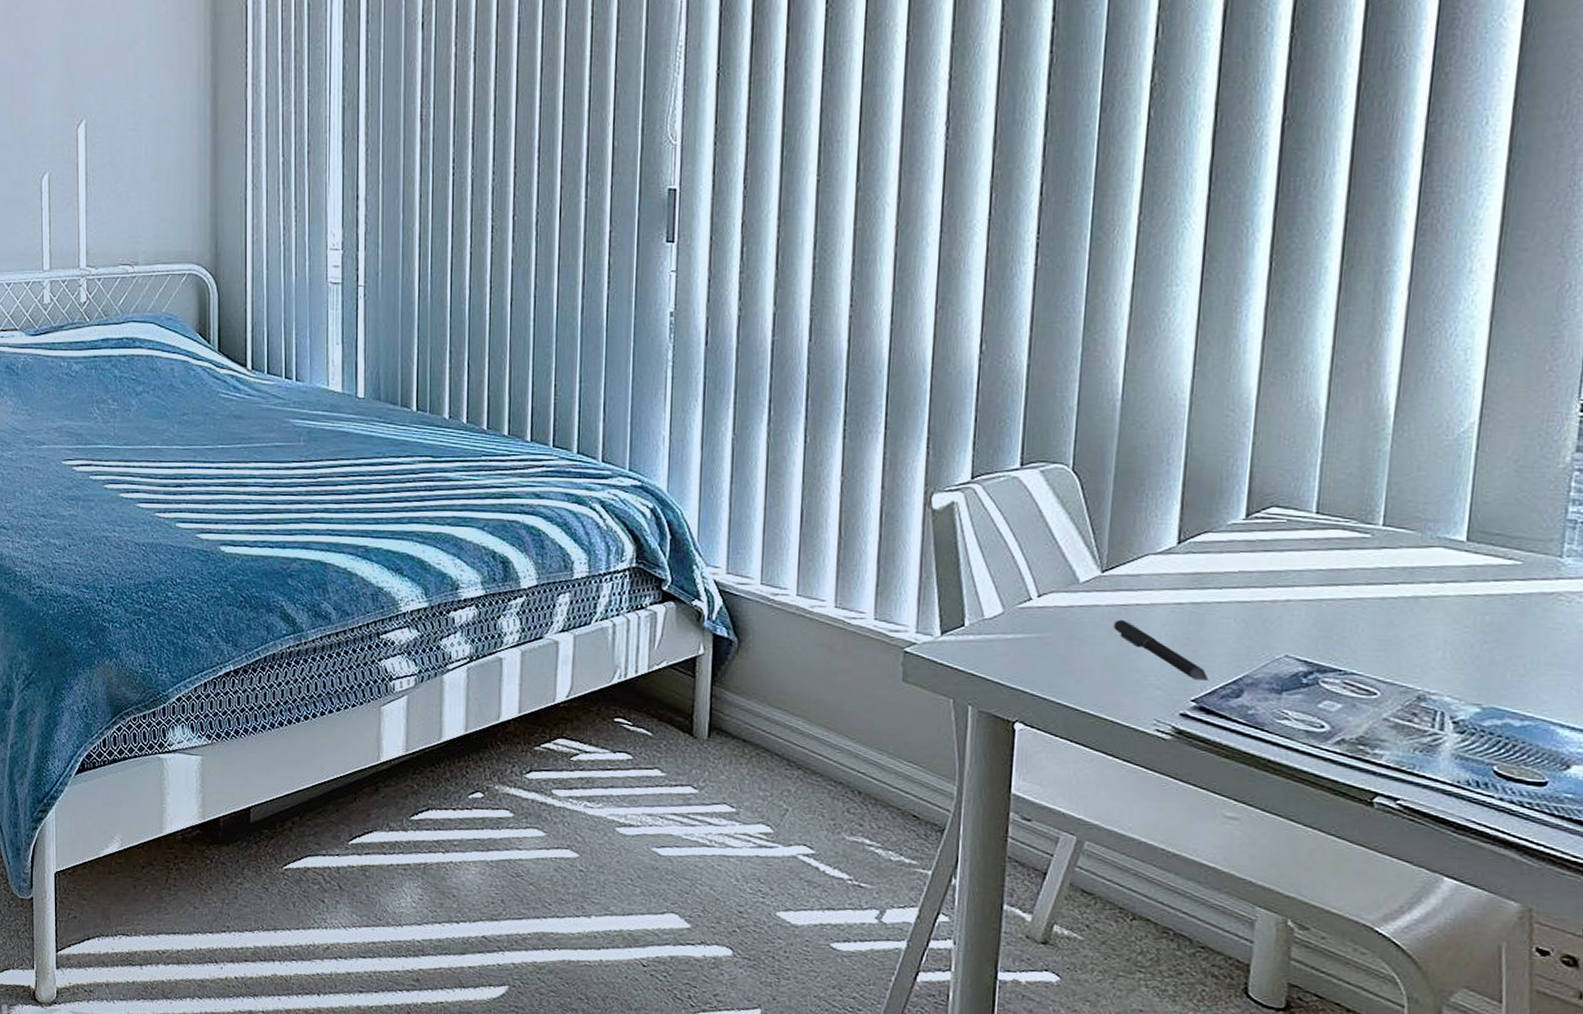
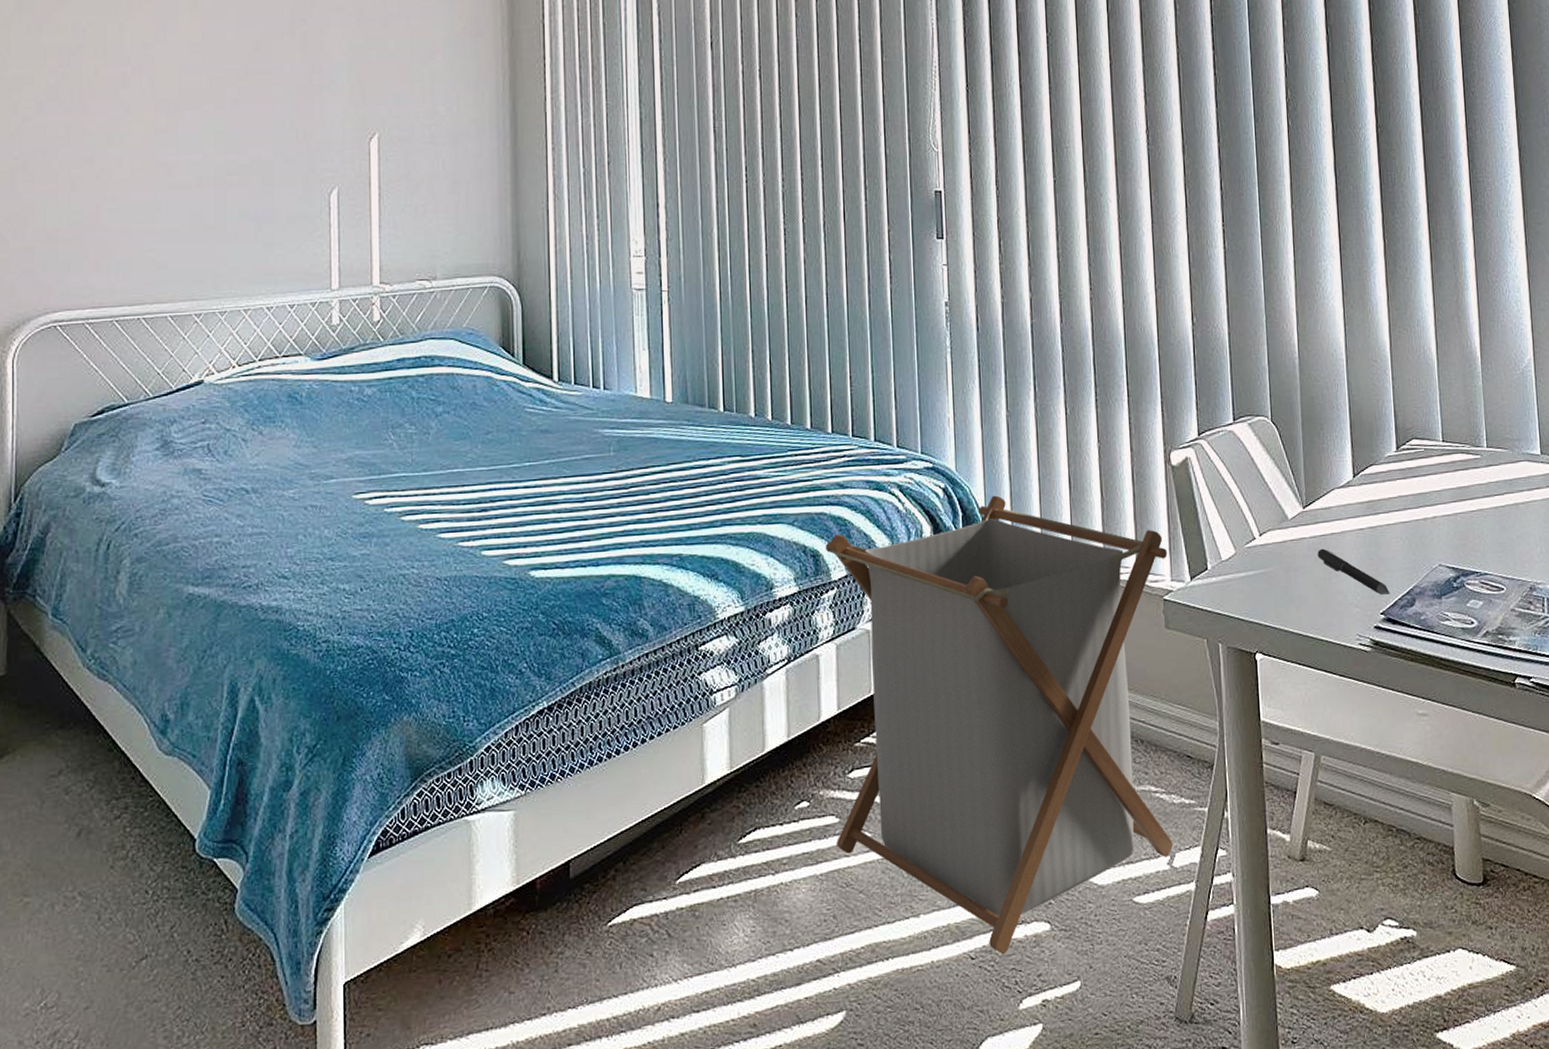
laundry basket: none [509,521,915,969] -> present [825,495,1174,955]

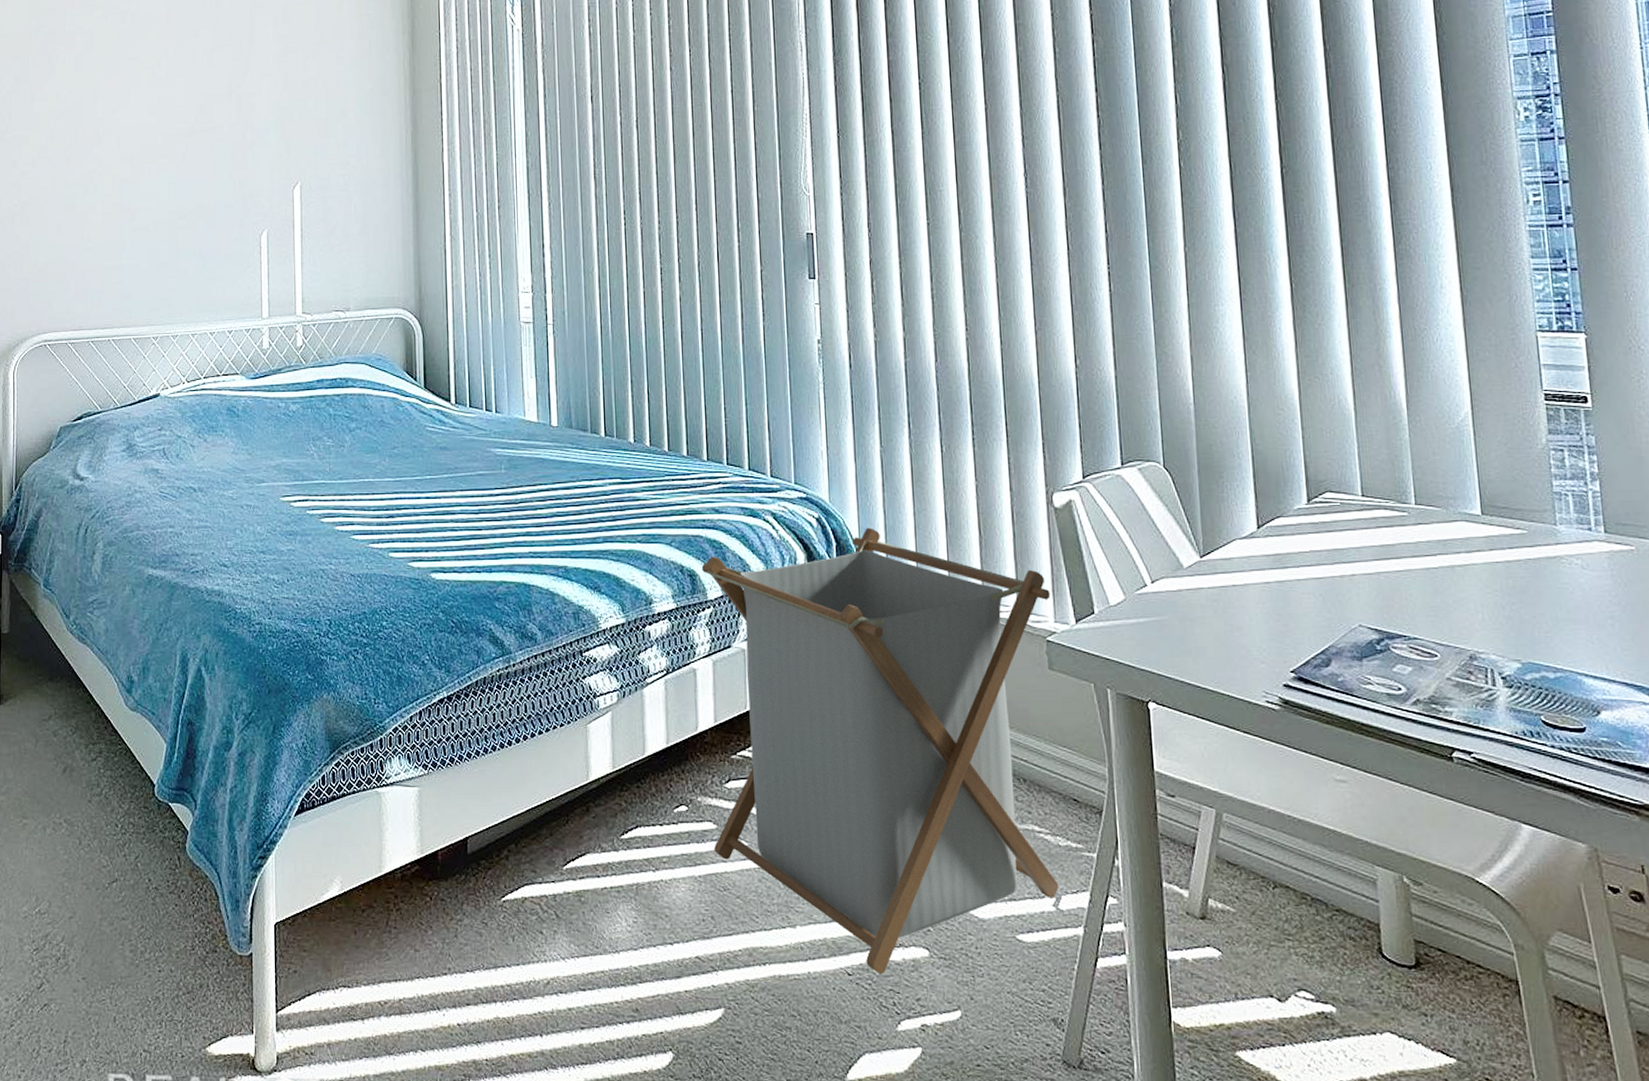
pen: present [1317,548,1390,595] -> none [1217,600,1302,652]

